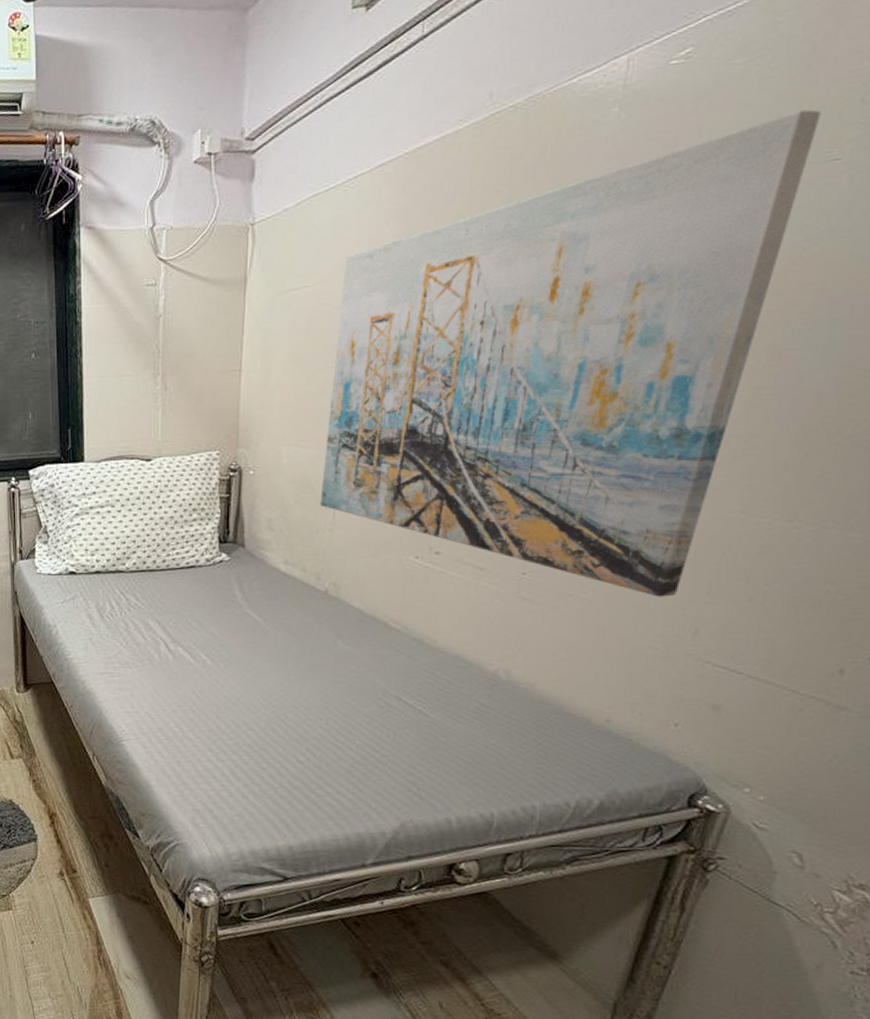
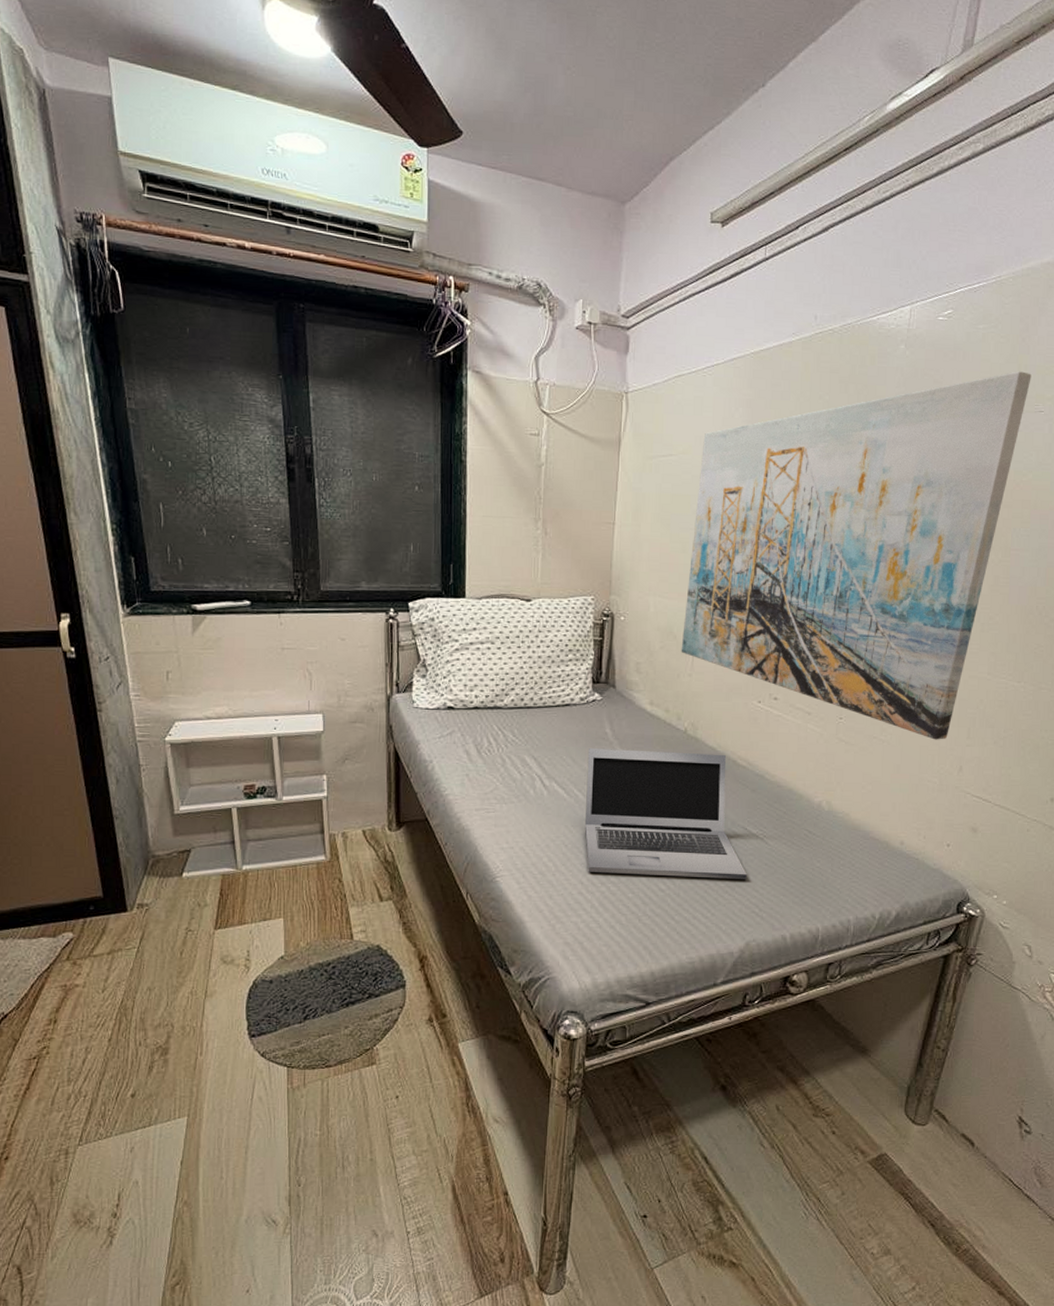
laptop: none [214,612,402,755] -> present [585,748,747,880]

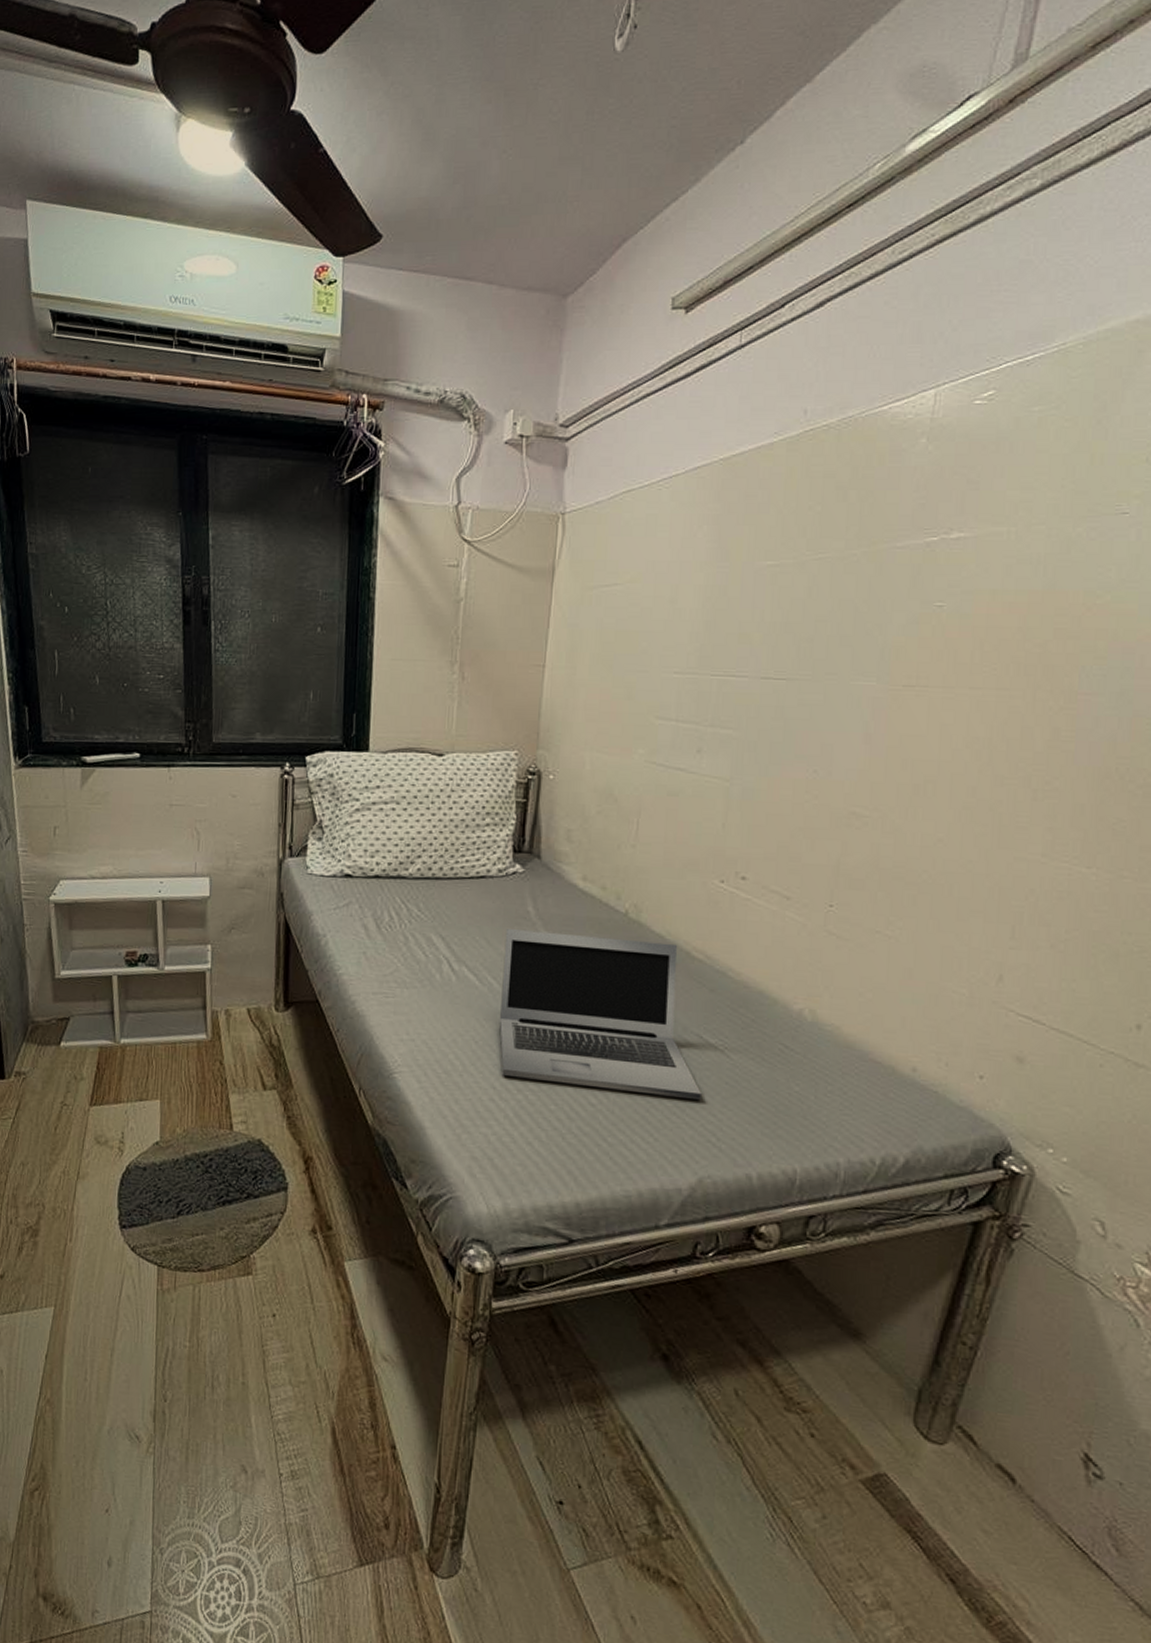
wall art: present [681,371,1032,740] -> none [622,463,1111,939]

